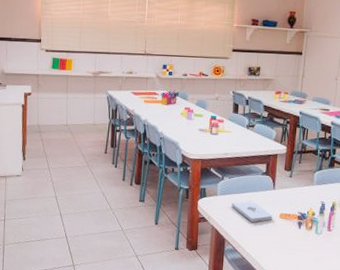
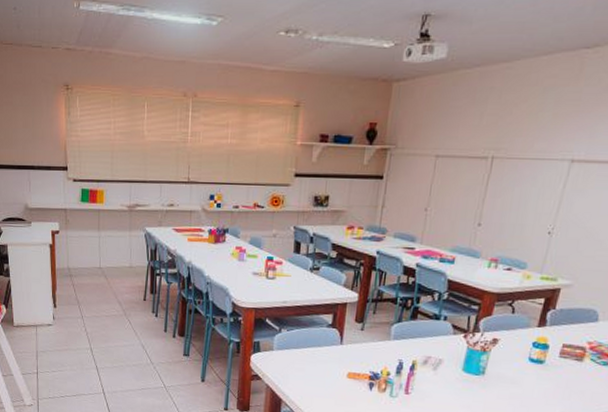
notepad: present [231,200,273,222] -> none [289,357,339,382]

